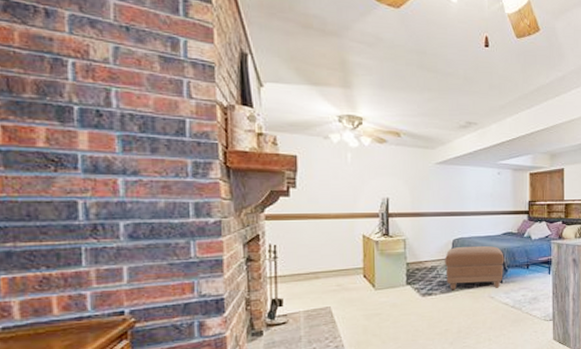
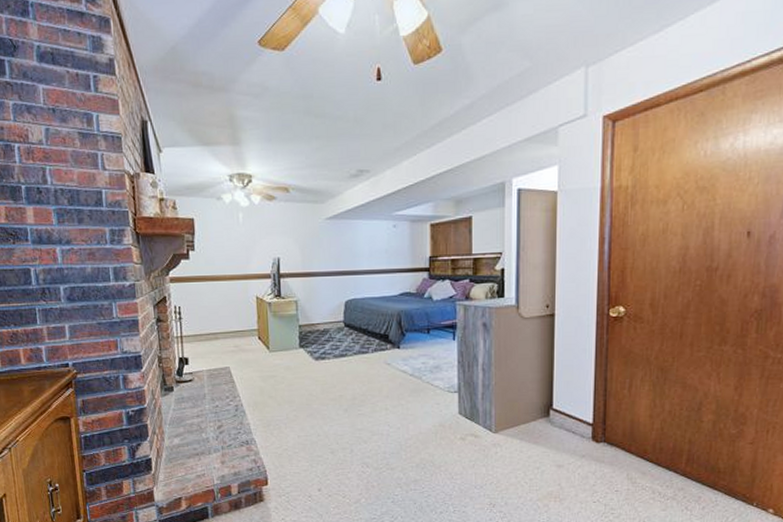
ottoman: present [445,246,505,291] -> none [337,307,402,355]

